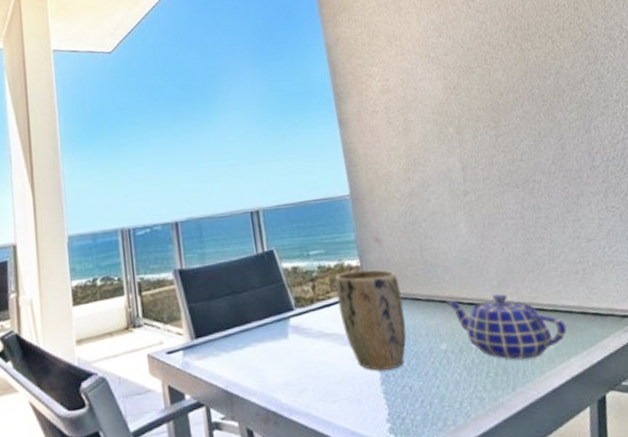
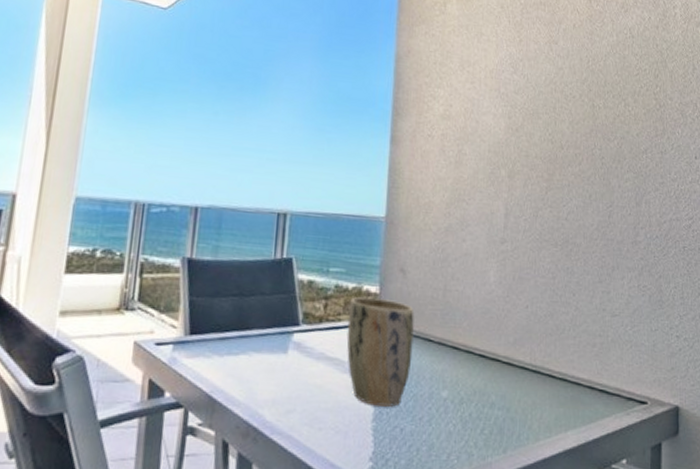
teapot: present [445,294,567,360] -> none [457,348,571,424]

